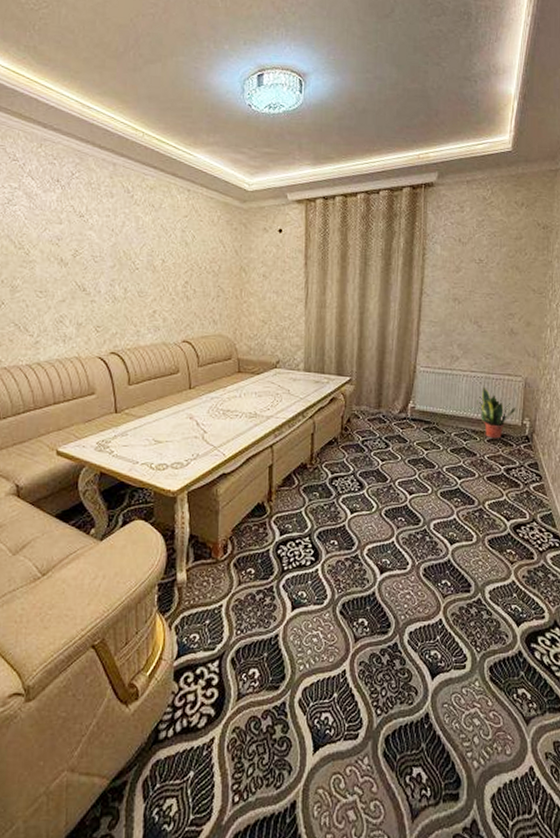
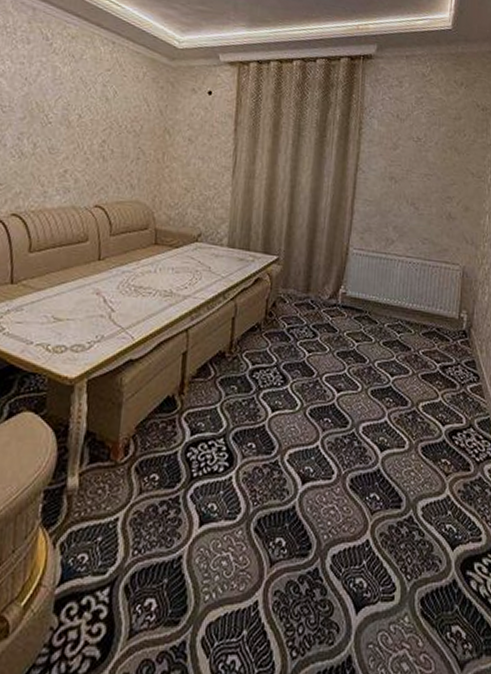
potted plant: present [477,386,517,439] -> none [412,273,454,333]

